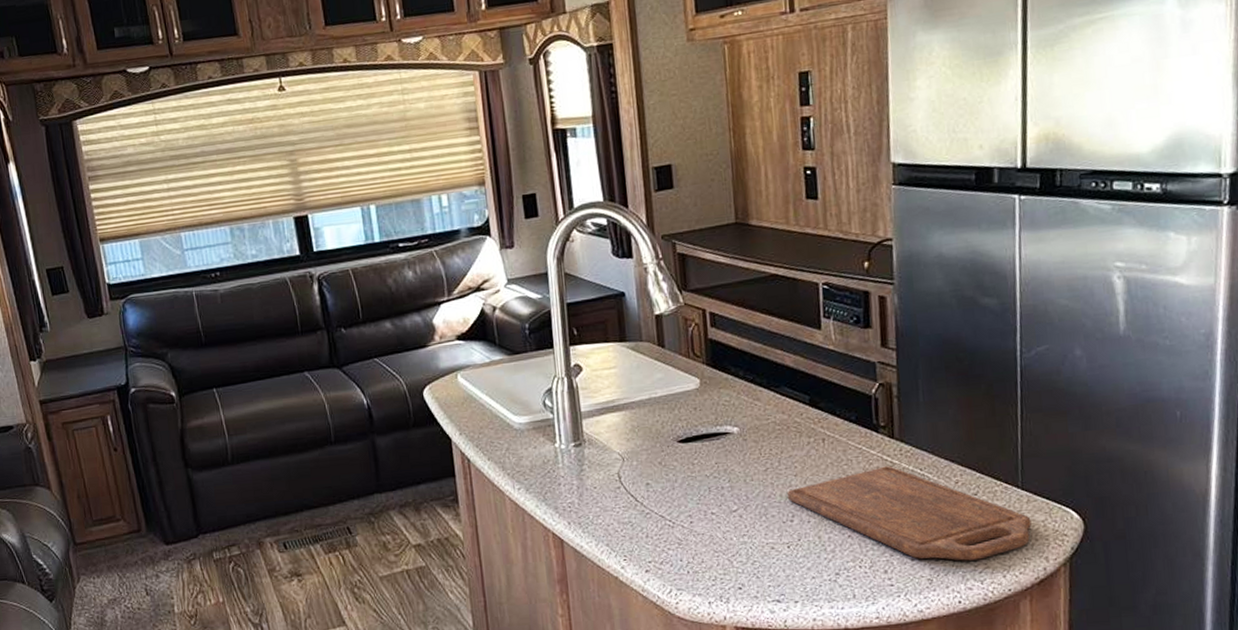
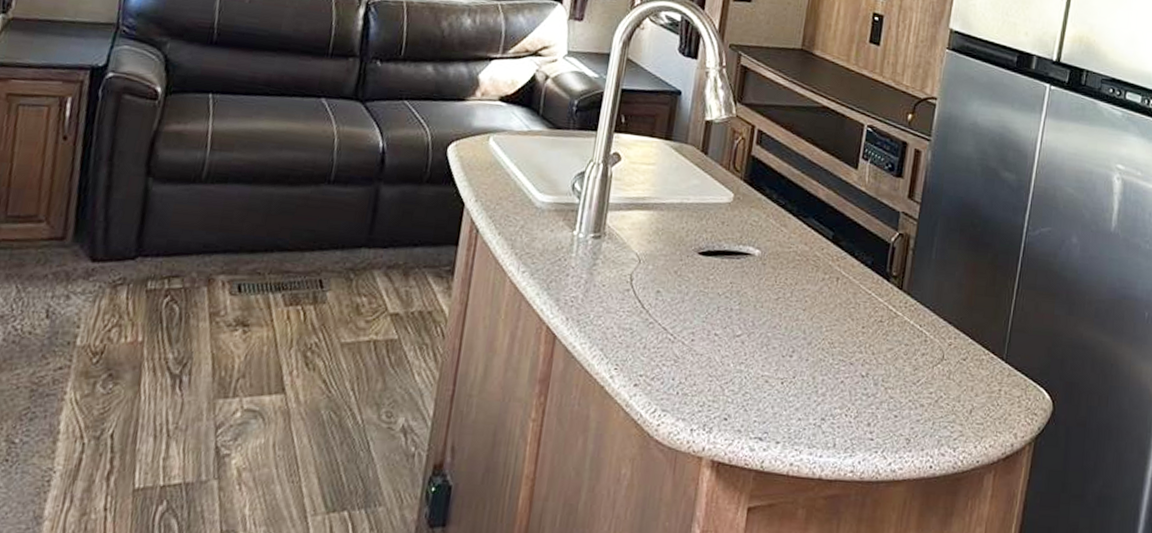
cutting board: present [787,466,1032,561] -> none [792,316,1008,427]

